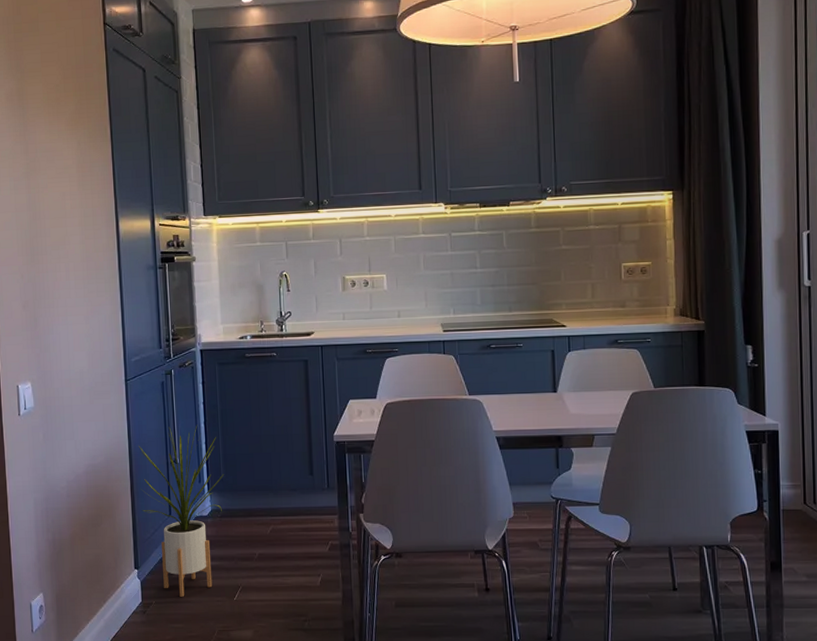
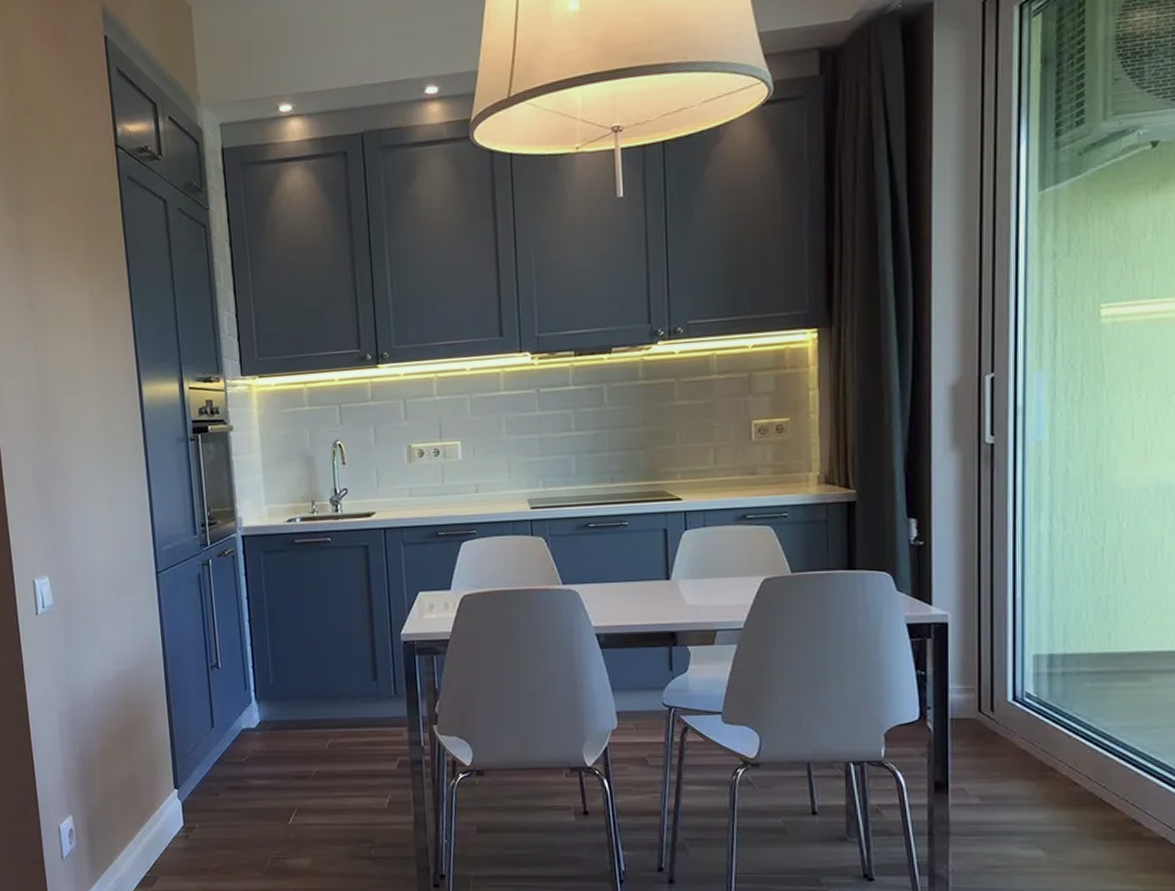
house plant: present [138,424,225,597] -> none [173,623,274,820]

